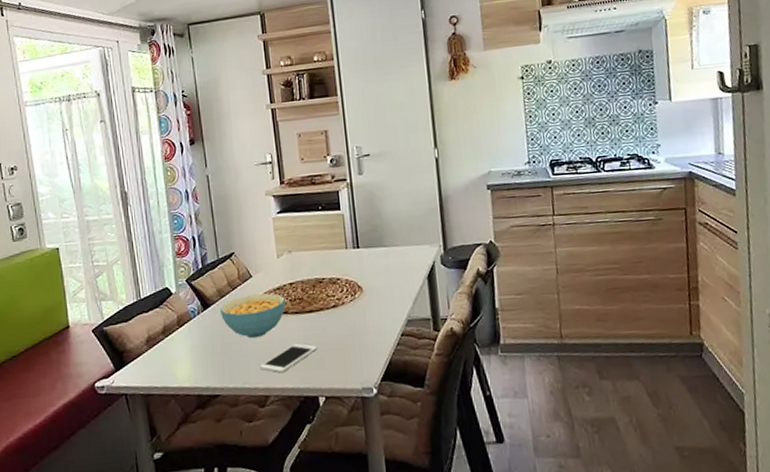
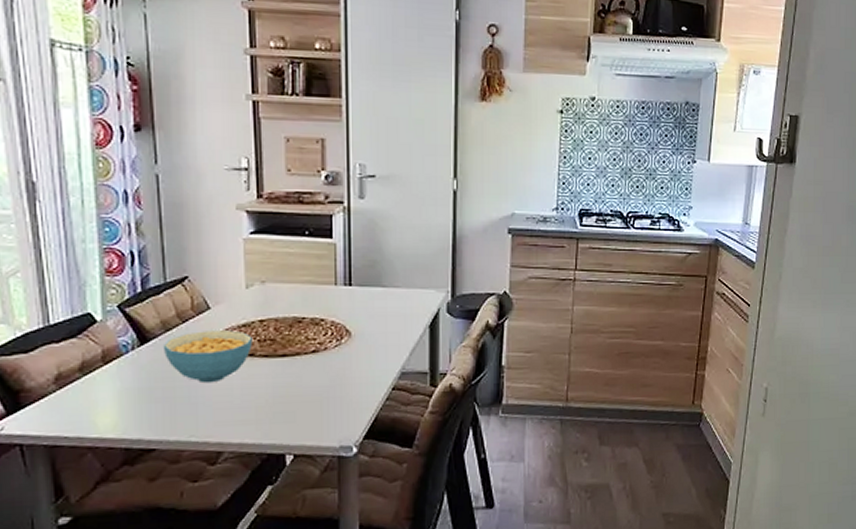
cell phone: present [260,343,318,373] -> none [213,391,289,426]

